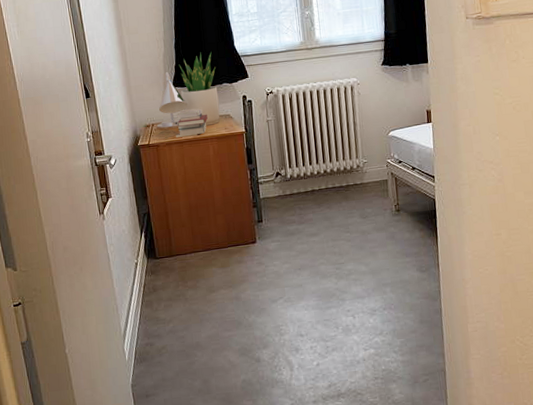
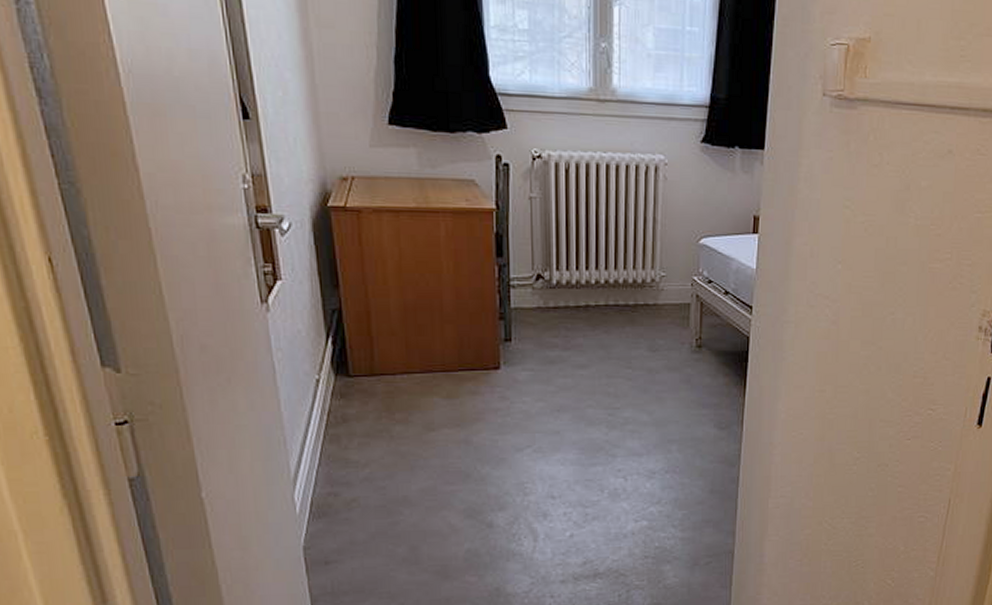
table lamp: present [156,72,188,130] -> none [359,99,411,188]
books: present [176,108,208,138] -> none [389,162,440,206]
planter: present [179,51,220,126] -> none [399,77,460,192]

